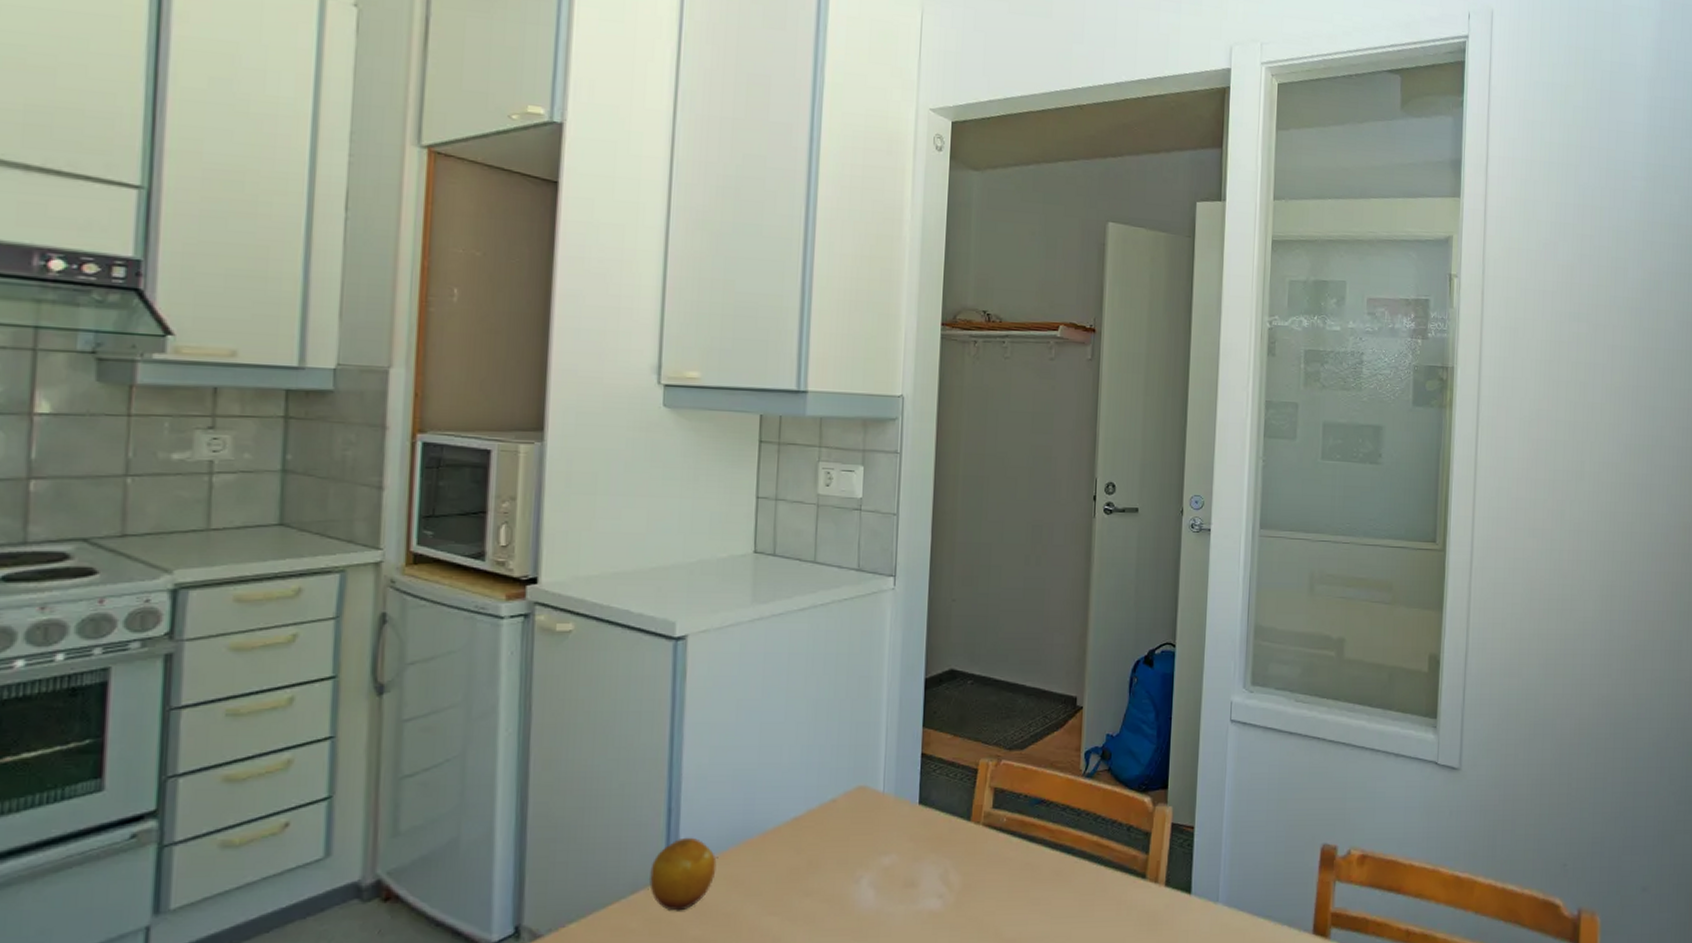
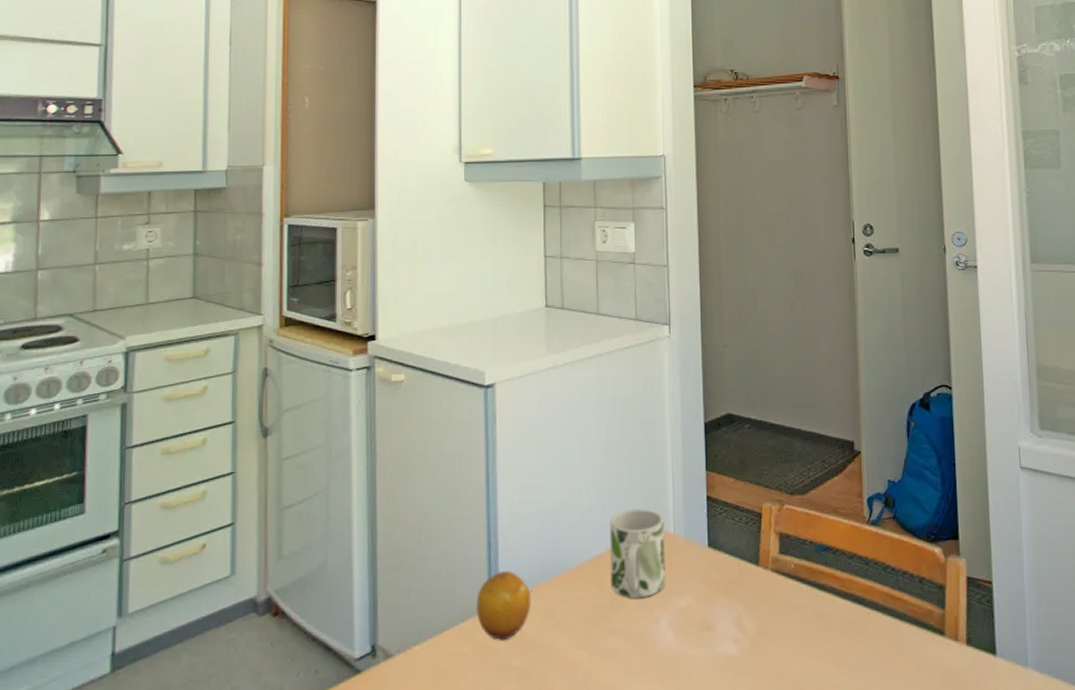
mug: none [809,767,874,860] -> present [609,508,666,598]

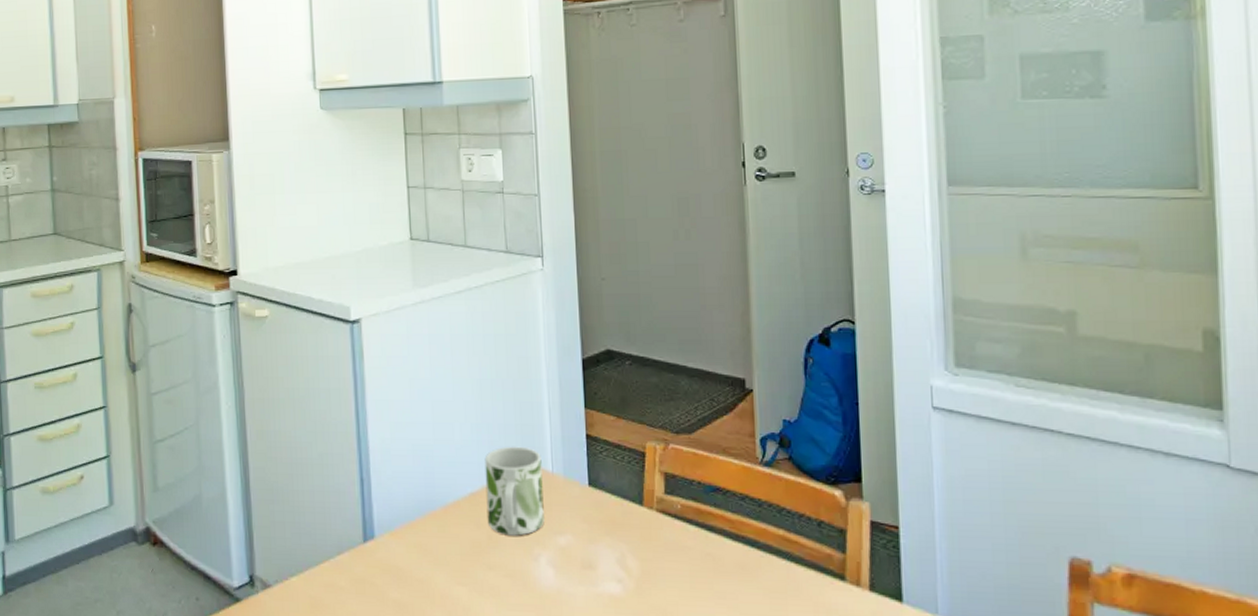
fruit: present [476,570,531,640] -> none [351,506,407,574]

